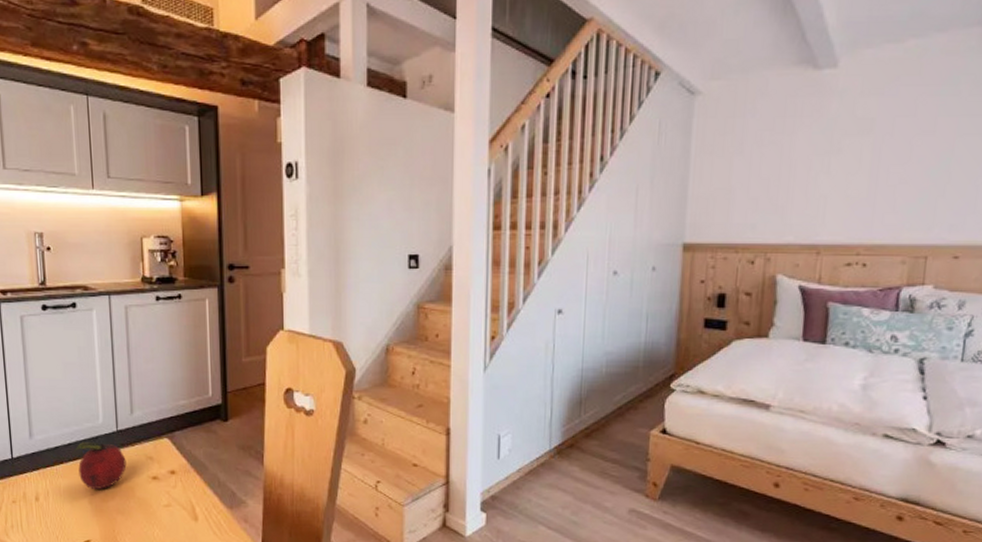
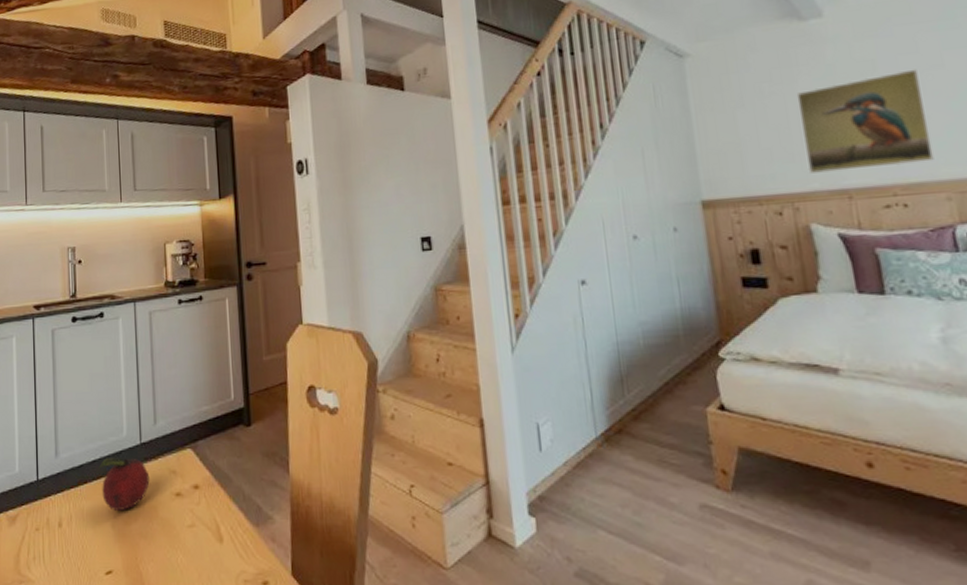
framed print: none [787,133,910,227] -> present [796,69,934,173]

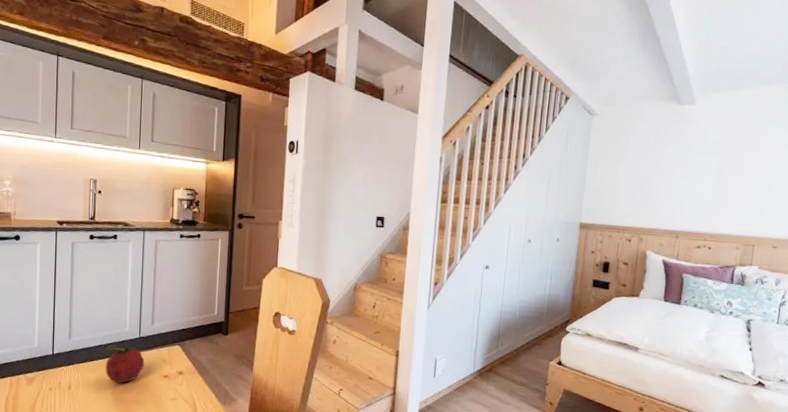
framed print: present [796,69,934,173] -> none [655,154,744,221]

